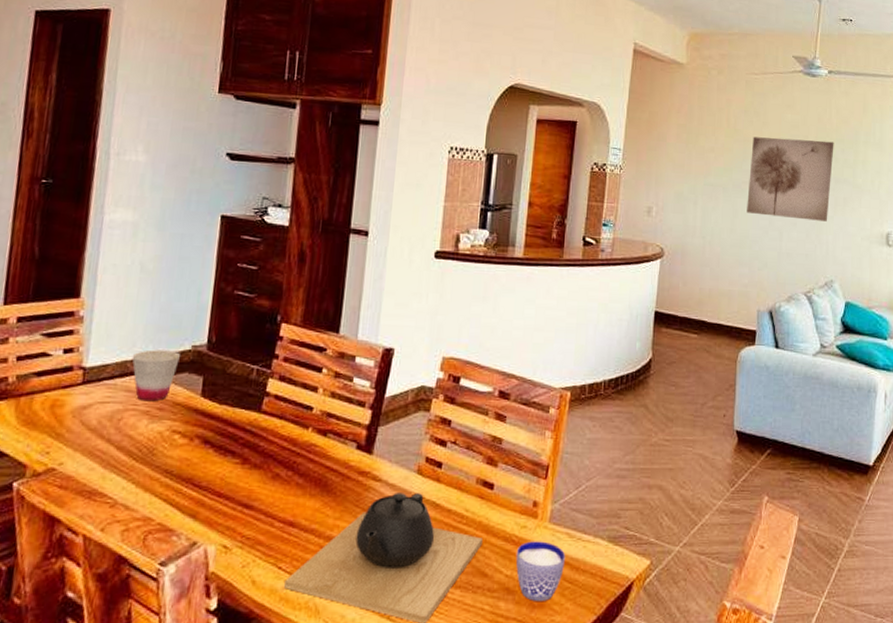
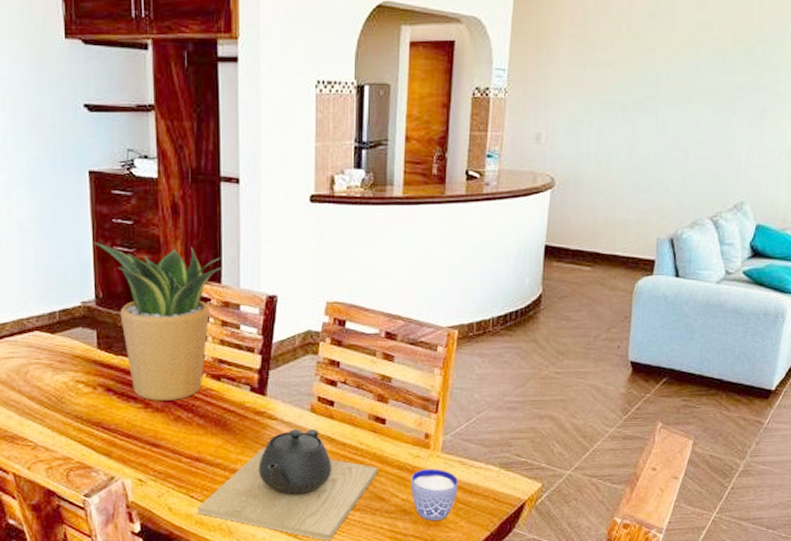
cup: present [132,349,181,402] -> none [26,307,73,356]
potted plant: none [214,285,342,456] -> present [93,242,223,401]
wall art: present [747,136,834,222] -> none [648,42,755,137]

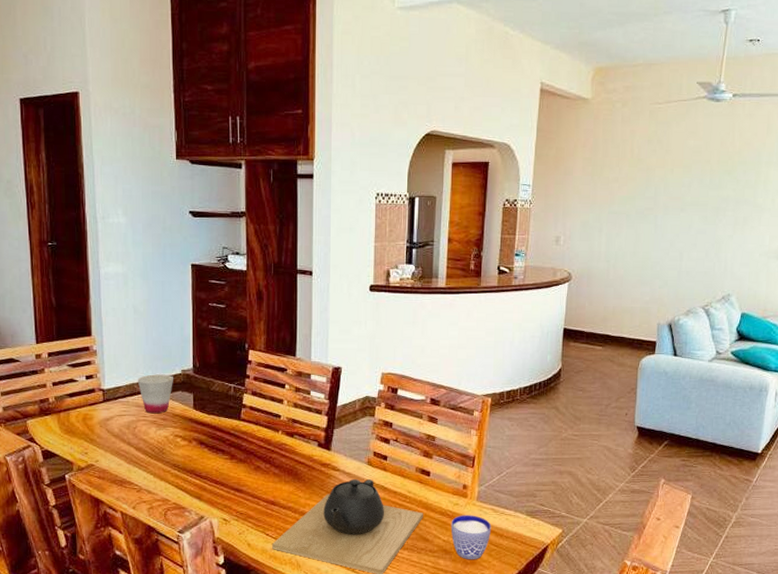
cup: none [26,307,73,356] -> present [137,374,174,414]
potted plant: present [93,242,223,401] -> none [193,322,297,453]

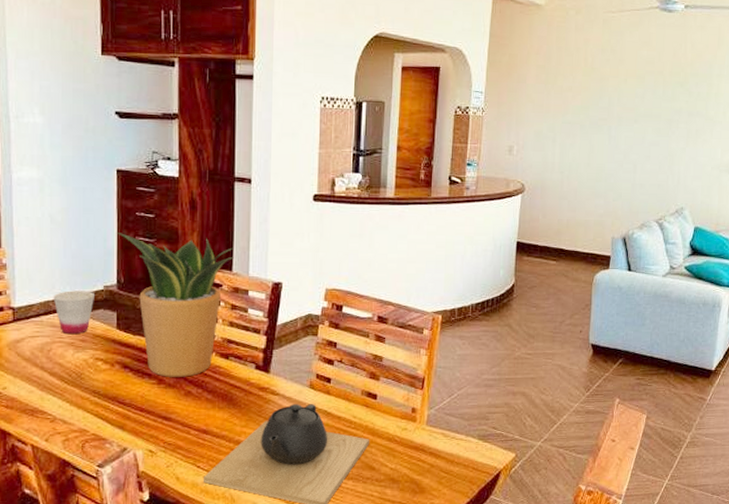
potted plant: none [193,322,297,453] -> present [117,233,234,377]
cup: present [451,515,492,559] -> none [398,440,442,488]

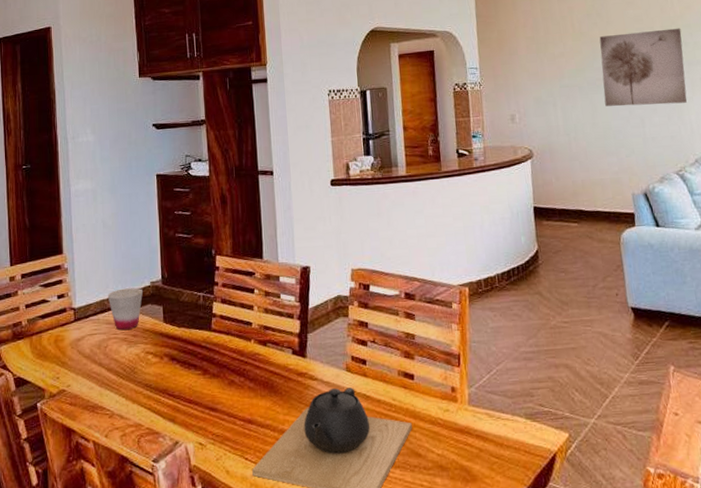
potted plant: present [117,233,234,377] -> none [160,230,263,367]
wall art: none [603,74,689,153] -> present [599,28,687,107]

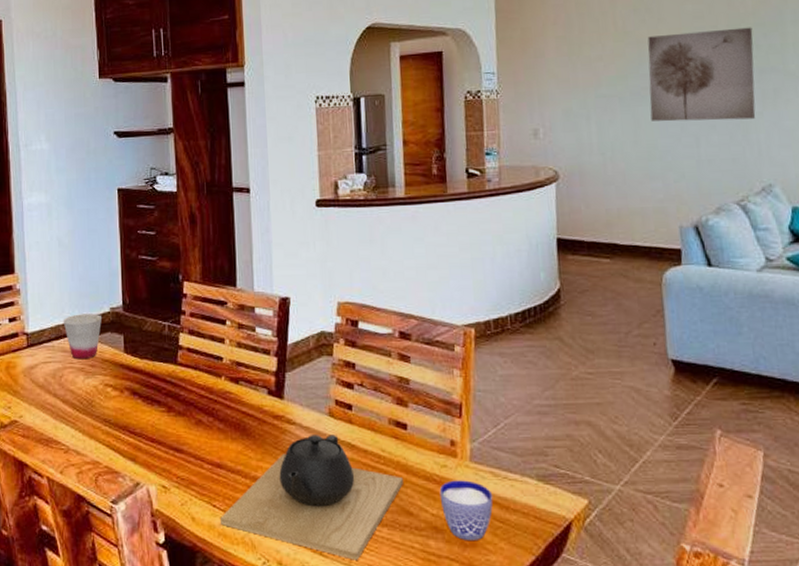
cup: none [443,422,489,476] -> present [439,480,493,540]

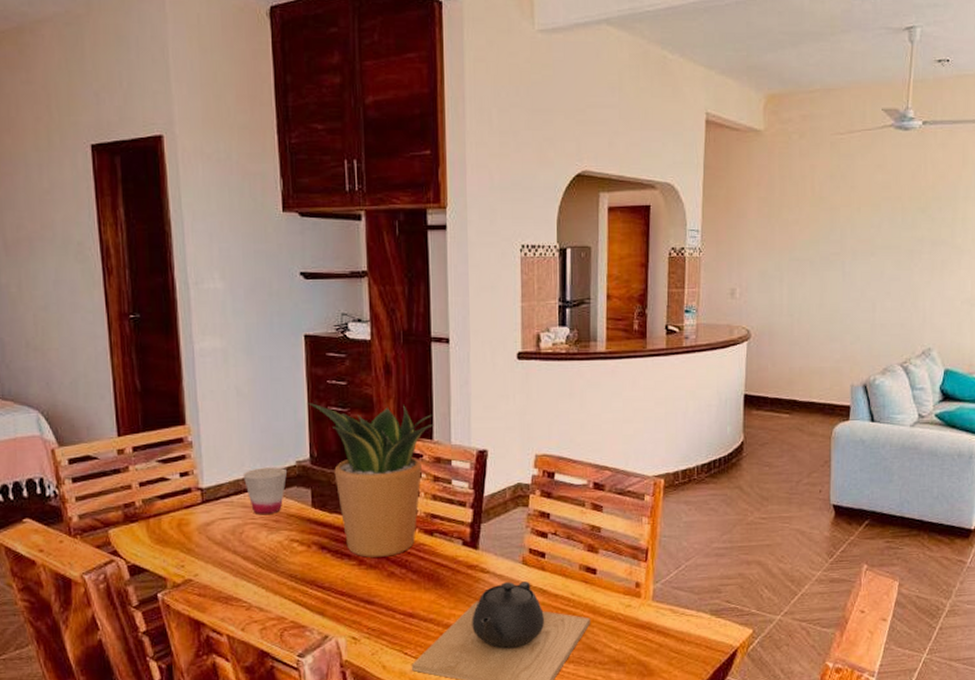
potted plant: none [121,252,237,404] -> present [308,403,434,557]
cup: present [439,480,493,540] -> none [623,618,671,671]
wall art: present [647,27,756,122] -> none [836,200,930,288]

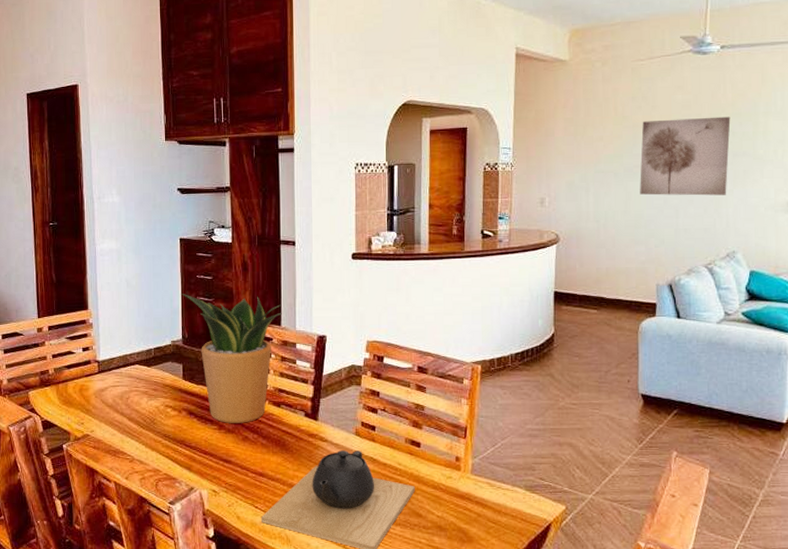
cup: present [242,467,288,515] -> none [130,345,165,385]
wall art: none [836,200,930,288] -> present [640,116,731,196]

